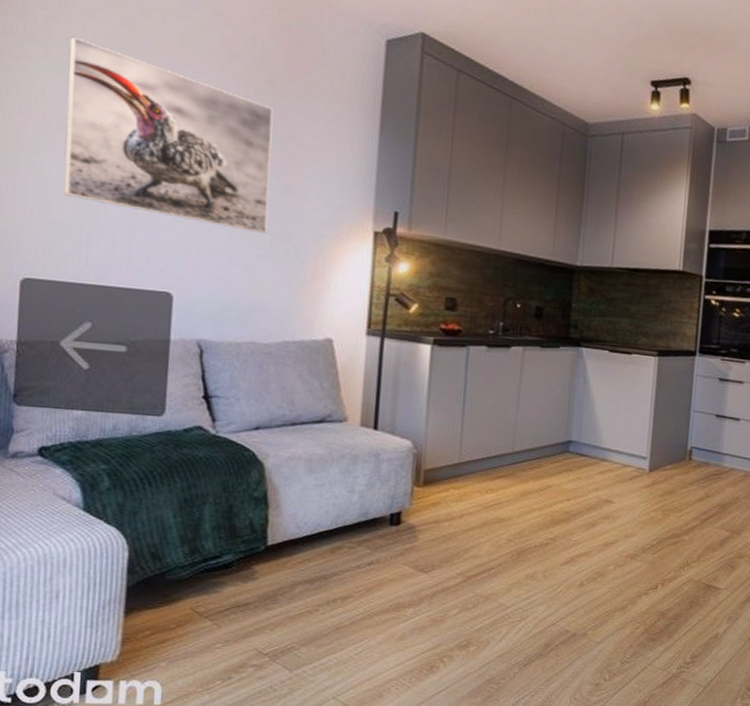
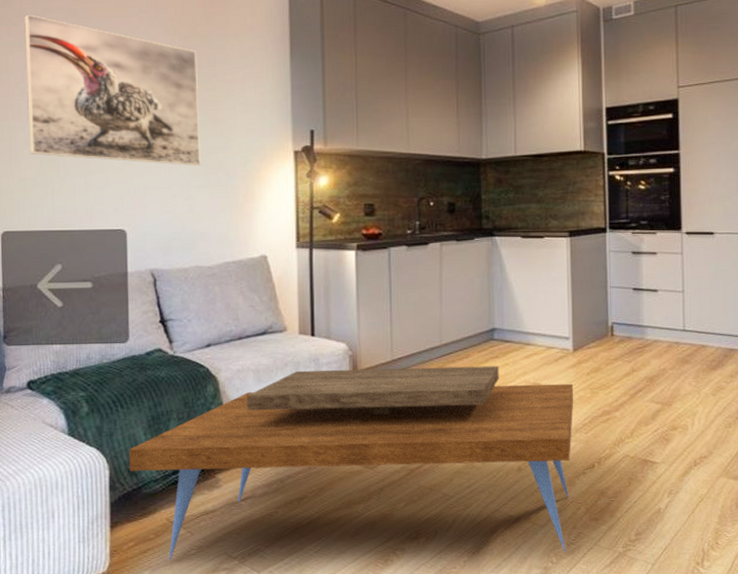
coffee table: none [153,464,646,671] -> present [129,366,574,561]

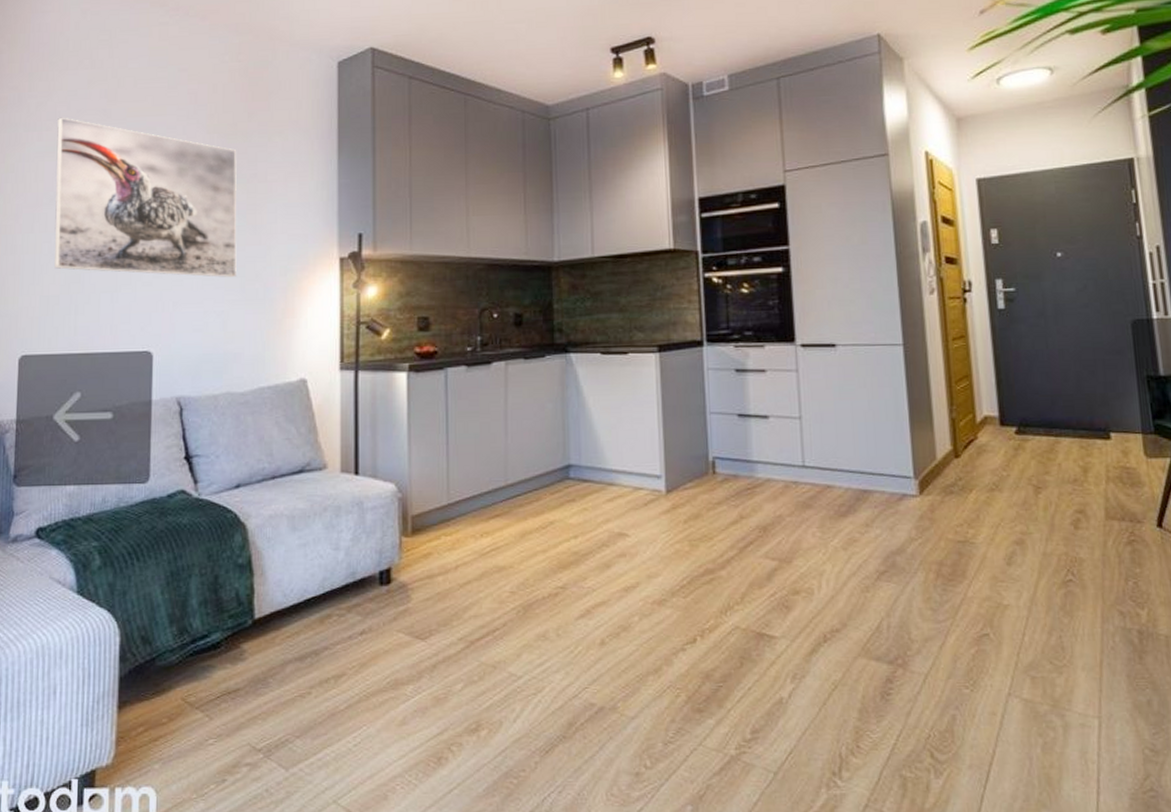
coffee table: present [129,366,574,561] -> none [143,511,669,754]

